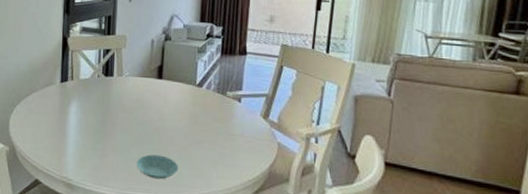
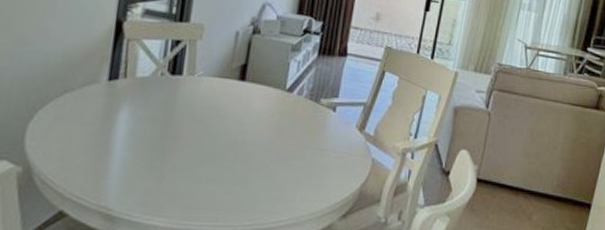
saucer: present [136,154,179,180] -> none [203,174,256,206]

